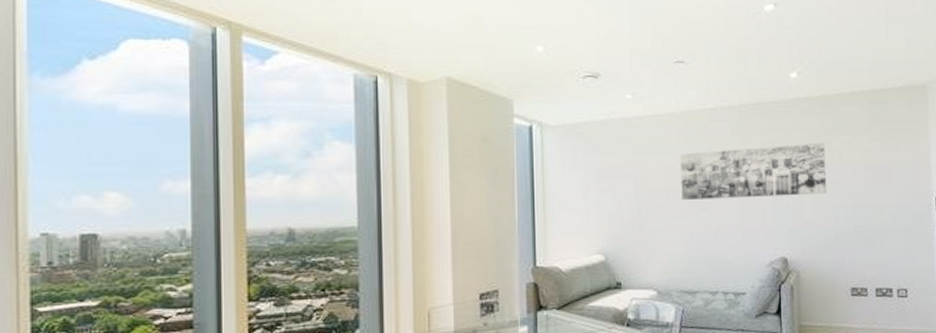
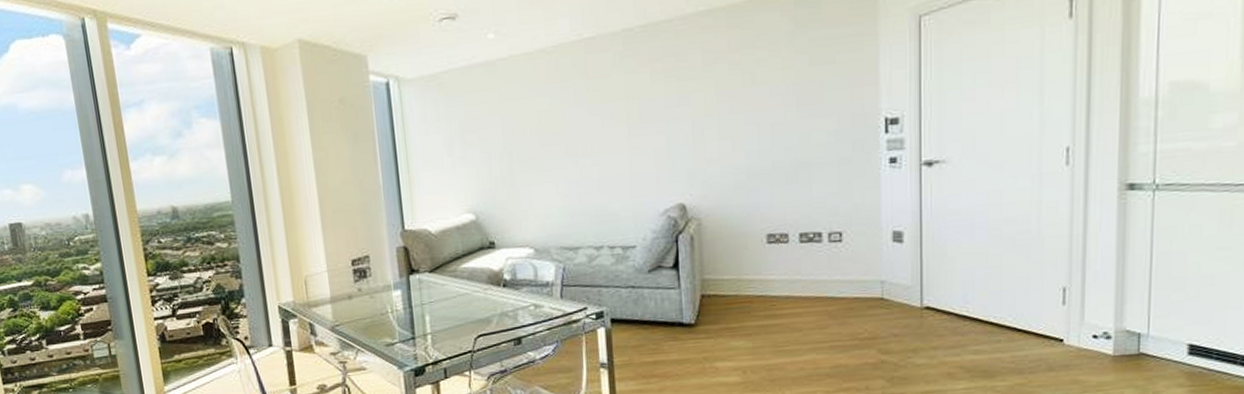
wall art: present [680,142,827,200] -> none [554,63,736,147]

